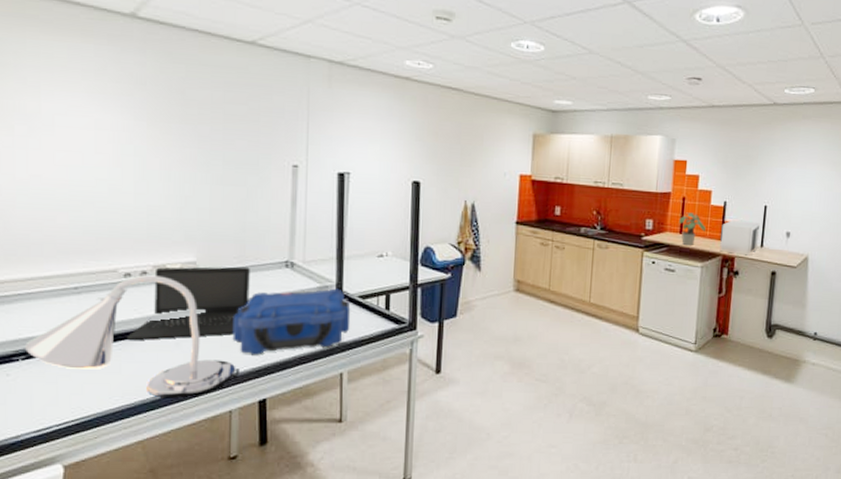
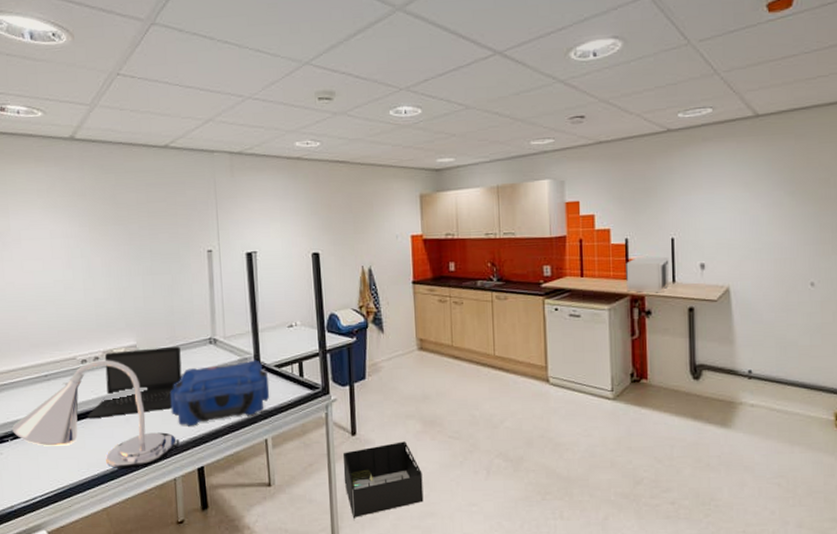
storage bin: none [423,382,505,459] -> present [343,441,424,520]
potted plant: present [679,212,707,246] -> none [579,254,609,289]

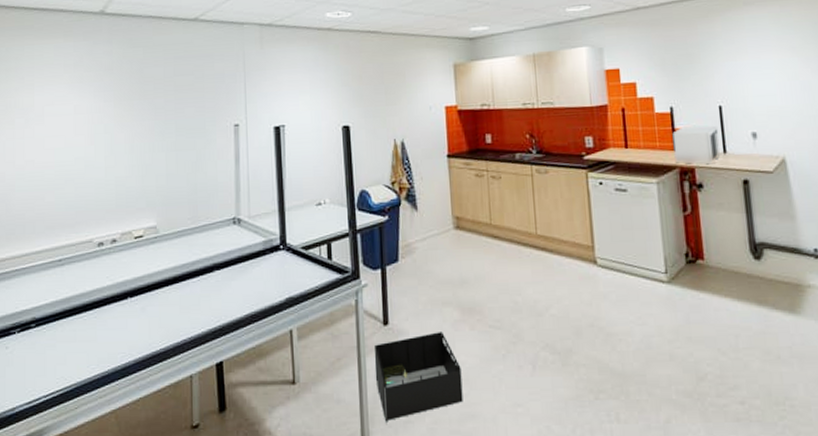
table lamp: present [12,360,179,468] -> none [21,242,197,364]
laptop: present [87,346,182,419] -> none [100,227,203,308]
toolbox: present [170,360,270,427] -> none [189,241,296,316]

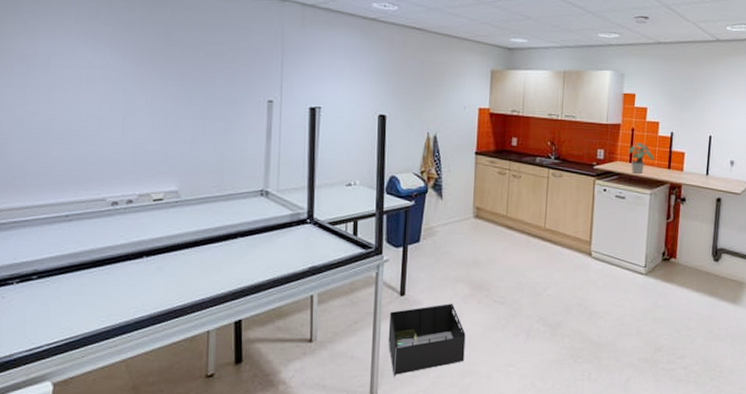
potted plant: none [622,124,655,161] -> present [629,143,655,175]
microwave: present [672,125,721,165] -> none [667,149,706,183]

